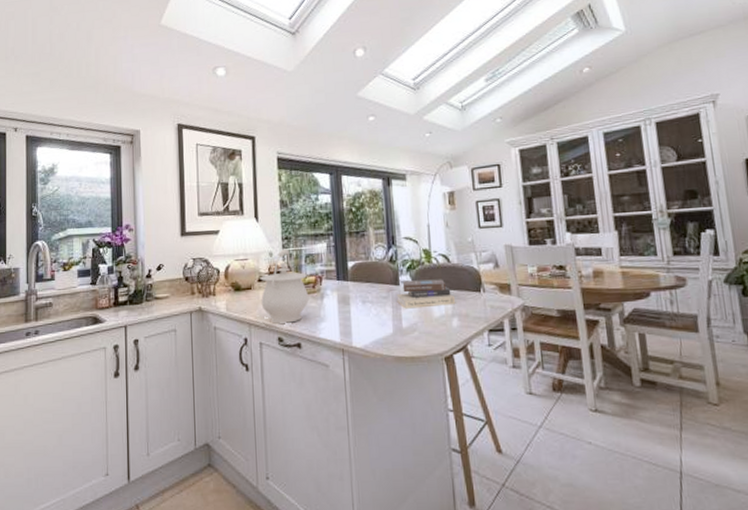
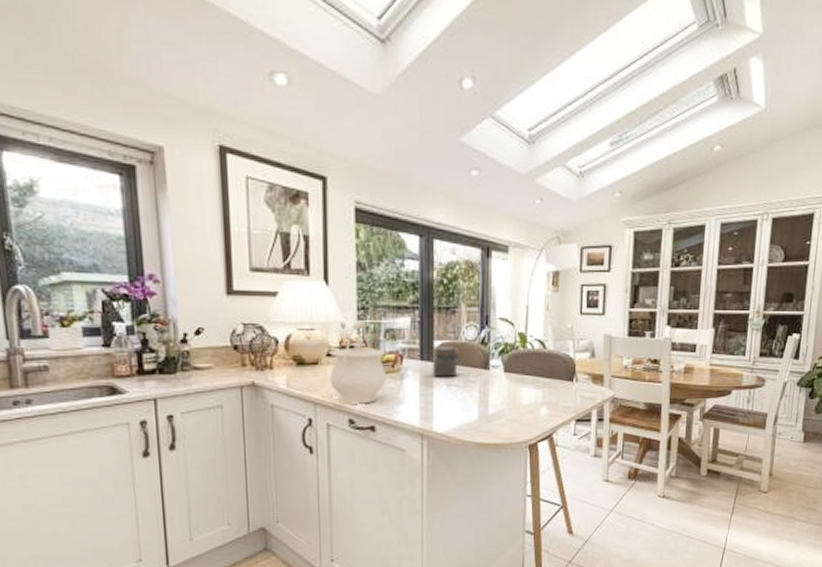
jar: none [344,265,373,295] -> present [429,345,461,377]
books: present [396,279,456,309] -> none [485,365,547,395]

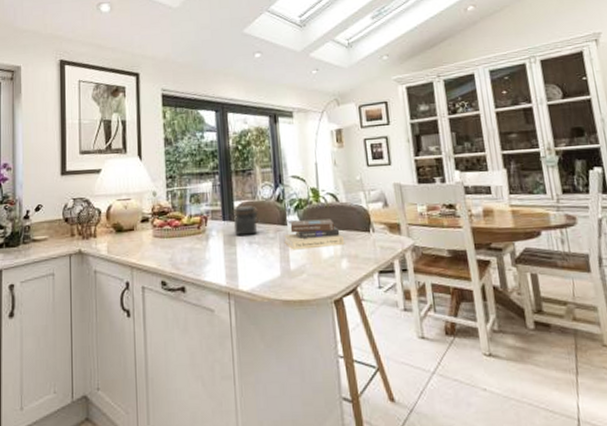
teapot: present [329,320,387,405] -> none [143,188,194,268]
books: none [485,365,547,395] -> present [284,218,345,250]

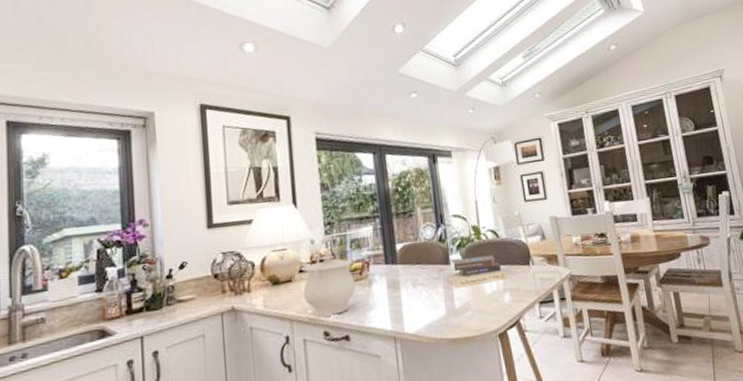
teapot: none [143,188,194,268] -> present [301,235,357,318]
jar: present [230,204,260,235] -> none [392,246,423,278]

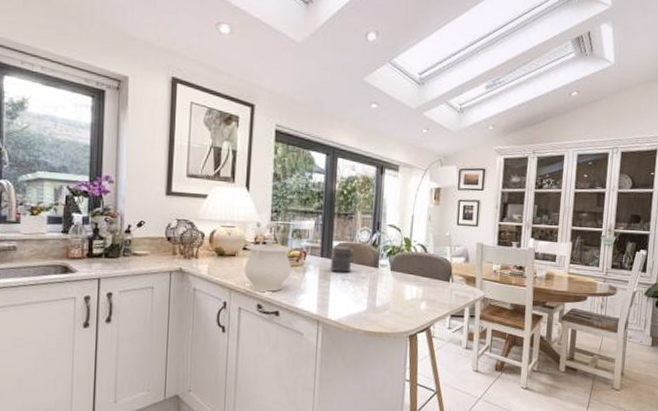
jar: none [392,246,423,278] -> present [328,245,355,272]
books: present [447,254,507,289] -> none [374,264,427,291]

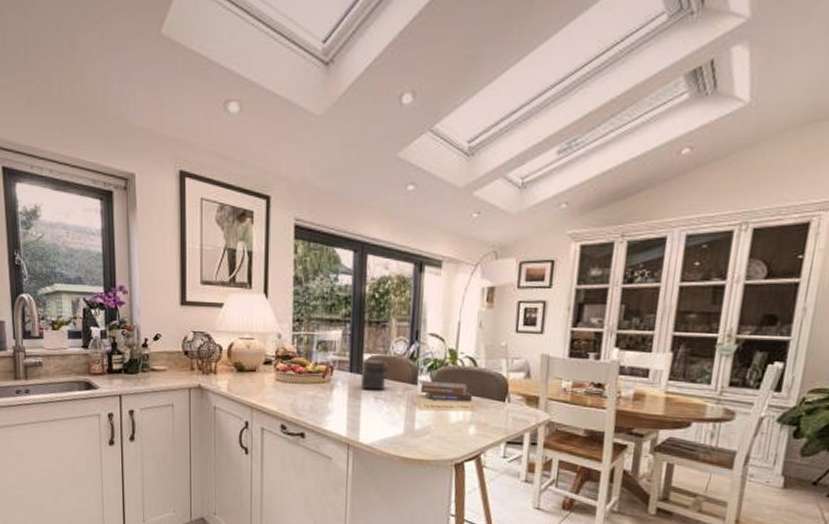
teapot: present [244,221,293,293] -> none [265,332,318,412]
books: none [374,264,427,291] -> present [412,381,477,412]

